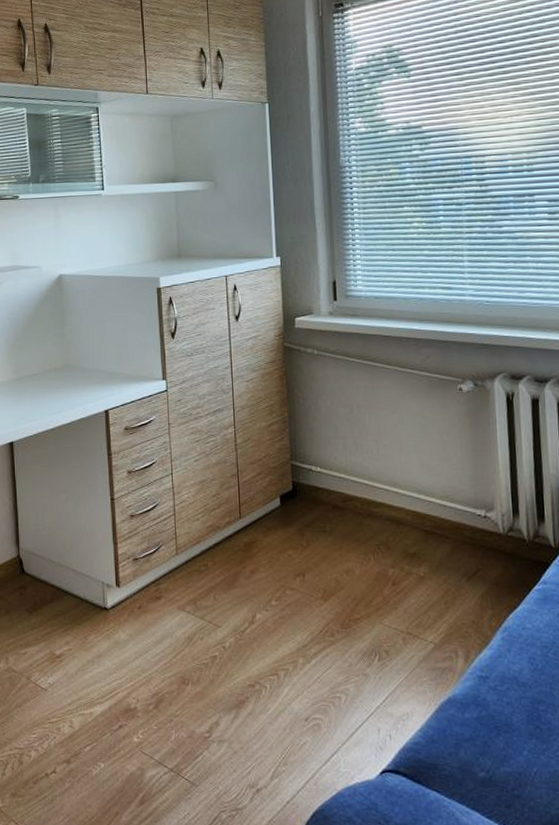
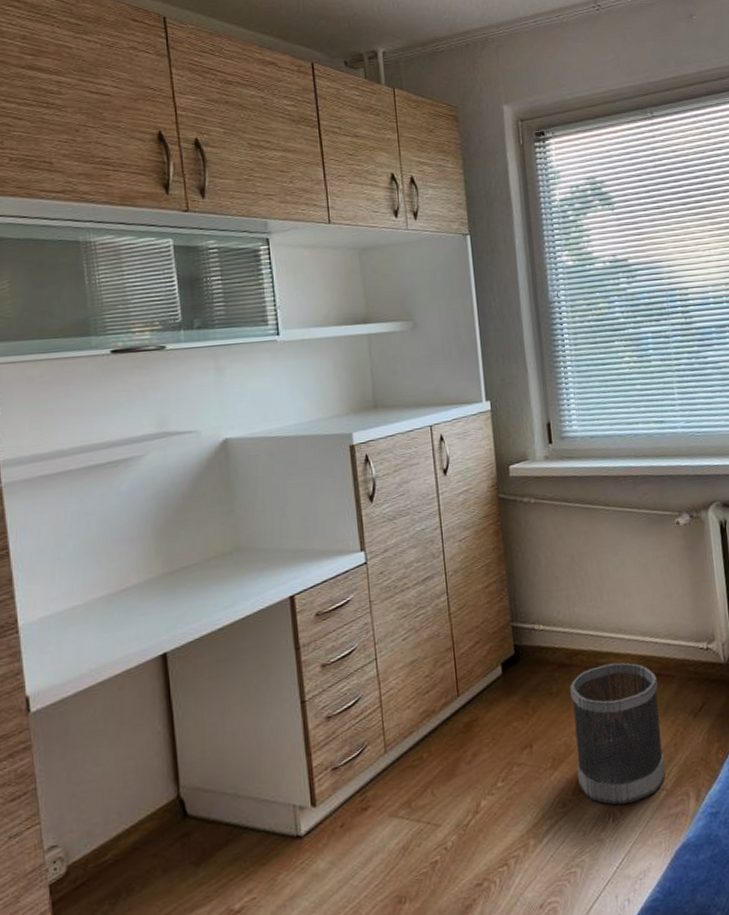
wastebasket: none [343,514,435,648] -> present [570,662,666,805]

